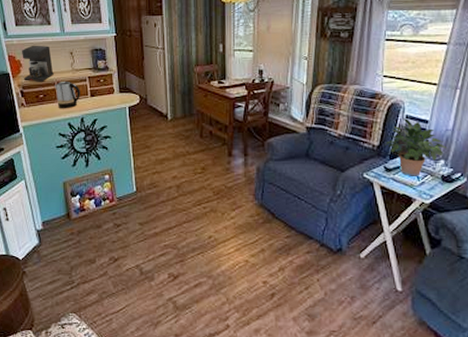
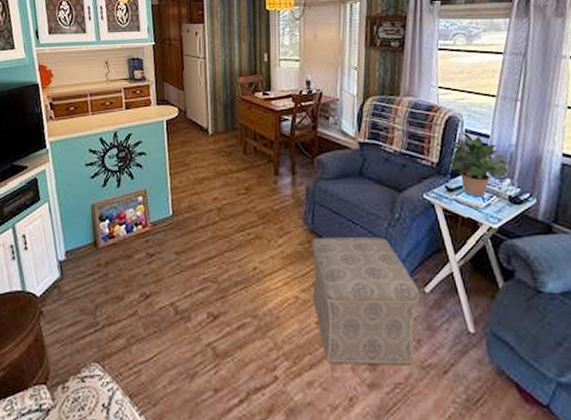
coffee maker: present [22,45,54,82] -> none [53,54,87,94]
kettle: present [55,81,80,109] -> none [87,92,115,123]
ottoman: none [260,211,356,316] -> present [311,237,421,365]

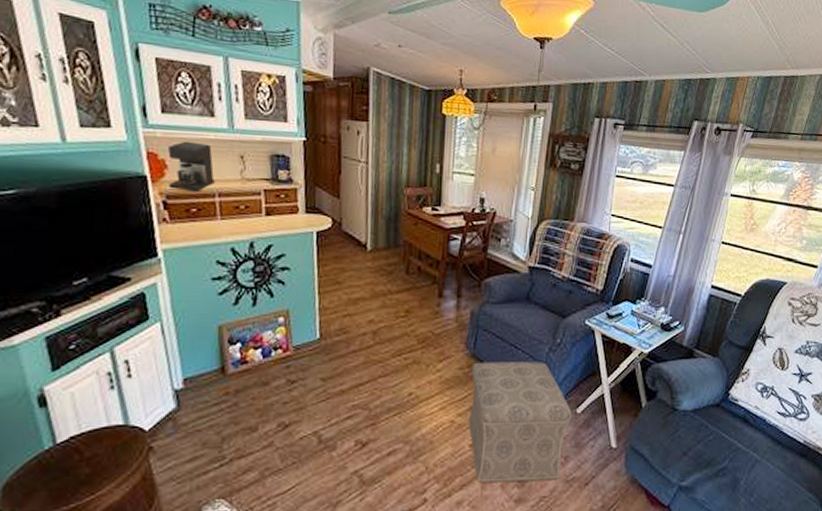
coffee maker: none [53,54,87,94] -> present [168,141,215,192]
potted plant: present [443,133,512,197] -> none [607,262,667,324]

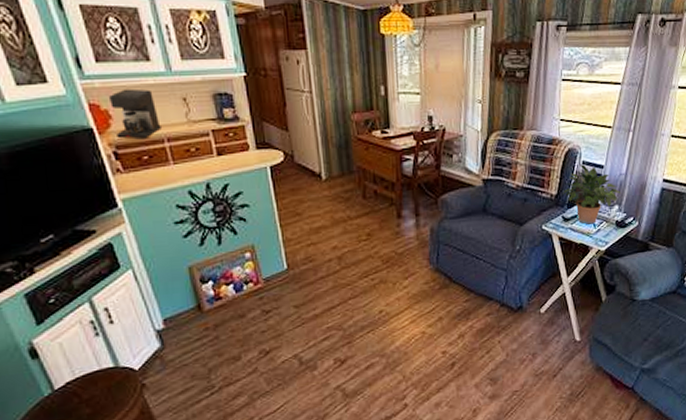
ottoman: present [468,362,573,483] -> none [436,269,537,385]
potted plant: none [607,262,667,324] -> present [562,164,620,225]

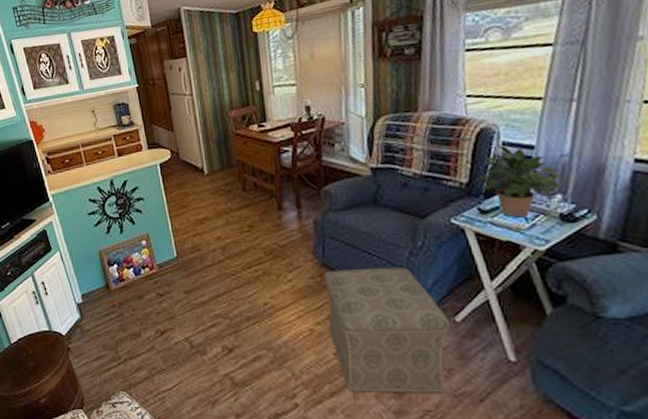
coffee maker: present [109,88,162,140] -> none [43,106,78,147]
ottoman: none [436,269,537,385] -> present [323,267,451,393]

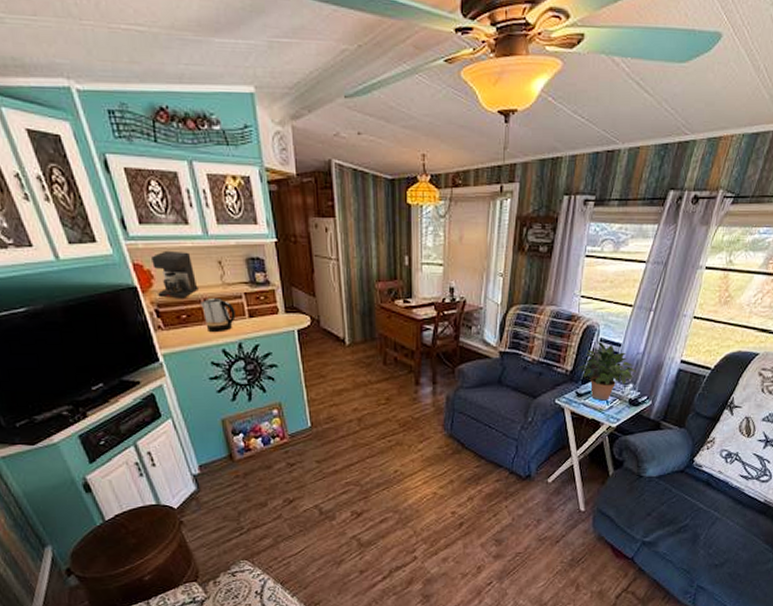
coffee maker: none [43,106,78,147] -> present [152,250,199,299]
kettle: none [80,141,107,173] -> present [201,297,236,333]
ottoman: present [323,267,451,393] -> none [449,439,544,543]

